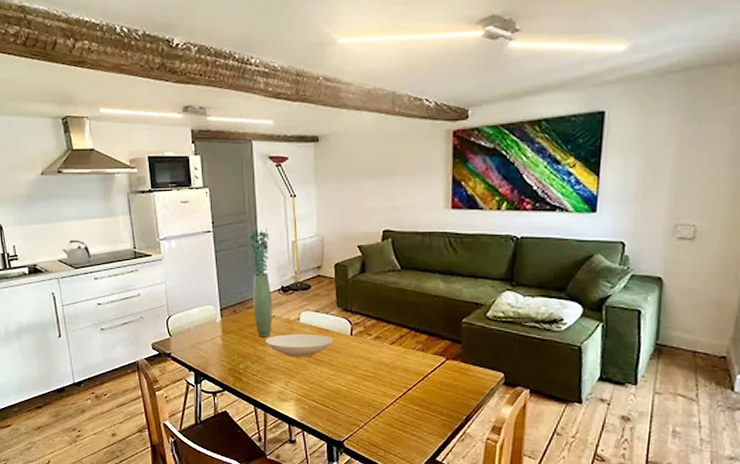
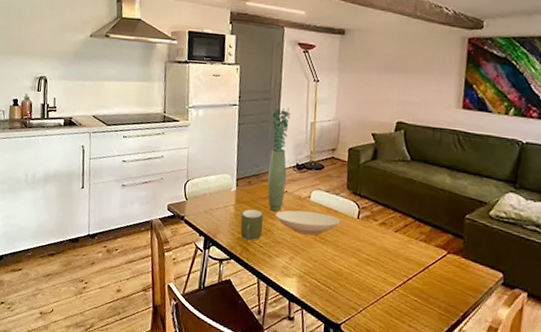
kettle: present [62,240,91,265] -> none [98,98,124,123]
mug: none [229,338,254,370] -> present [240,209,264,241]

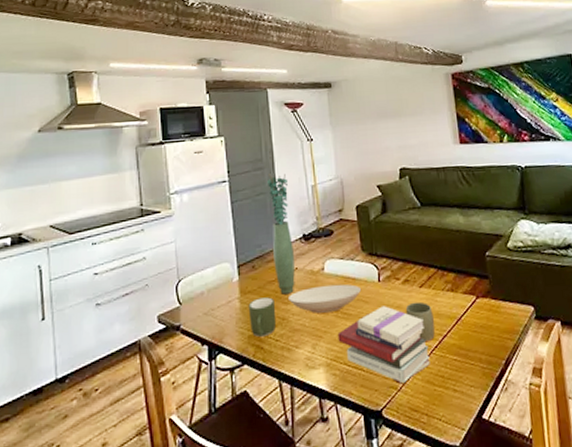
books: none [312,240,393,309] -> present [337,306,430,384]
mug: none [377,243,404,280] -> present [405,301,435,343]

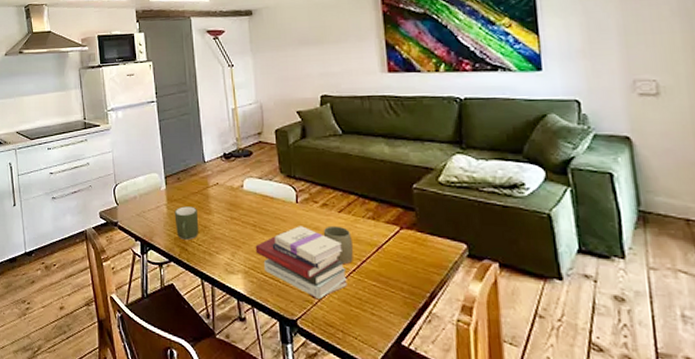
vase: present [267,174,295,295] -> none [191,96,216,206]
bowl: present [289,284,361,313] -> none [210,201,278,226]

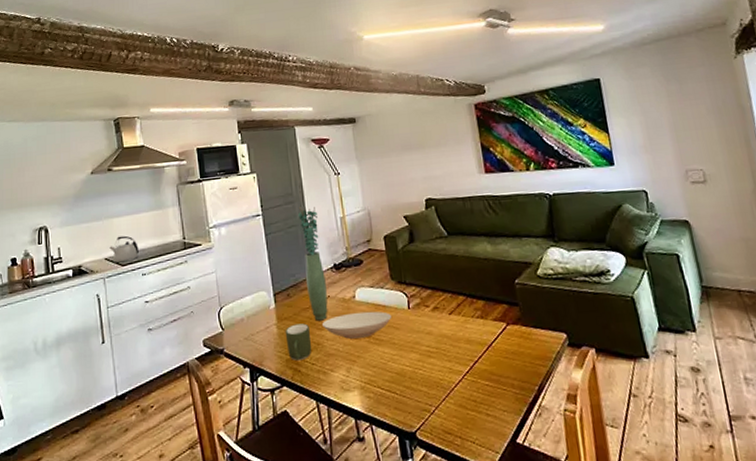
kettle: none [20,113,45,137] -> present [109,235,139,263]
vase: none [191,96,216,206] -> present [298,207,328,321]
bowl: none [210,201,278,226] -> present [322,311,391,339]
books: present [255,226,347,300] -> none [370,332,462,408]
mug: present [323,225,354,265] -> none [435,328,466,368]

